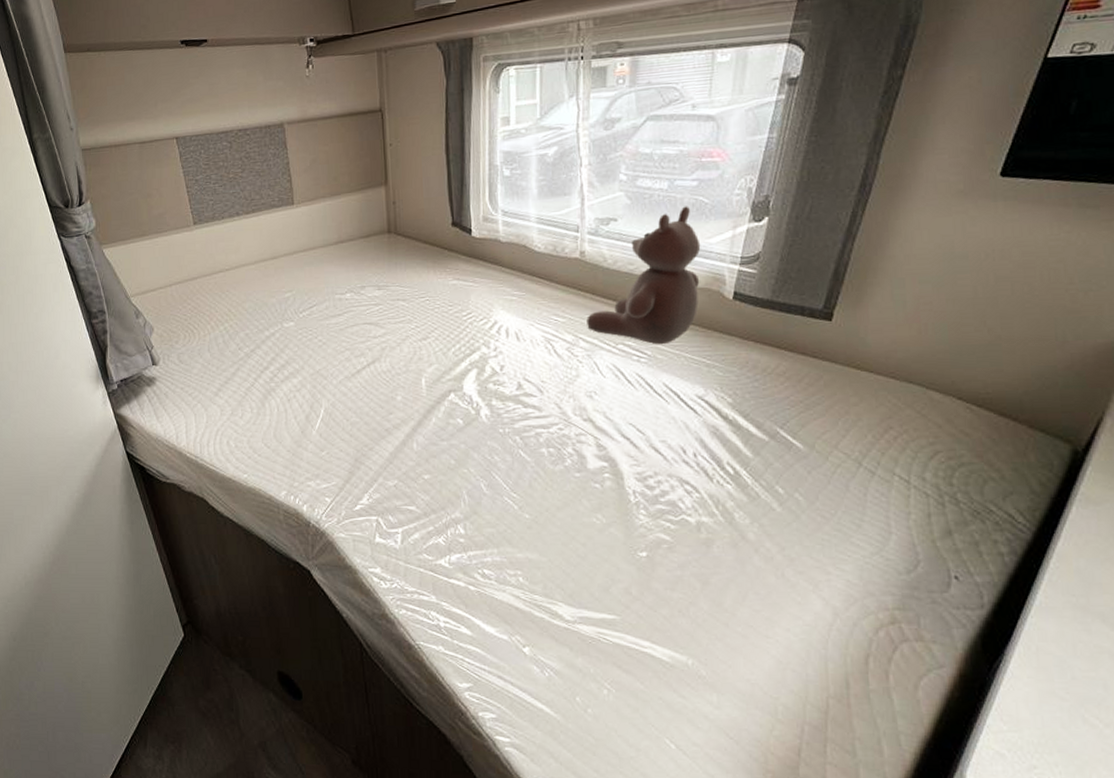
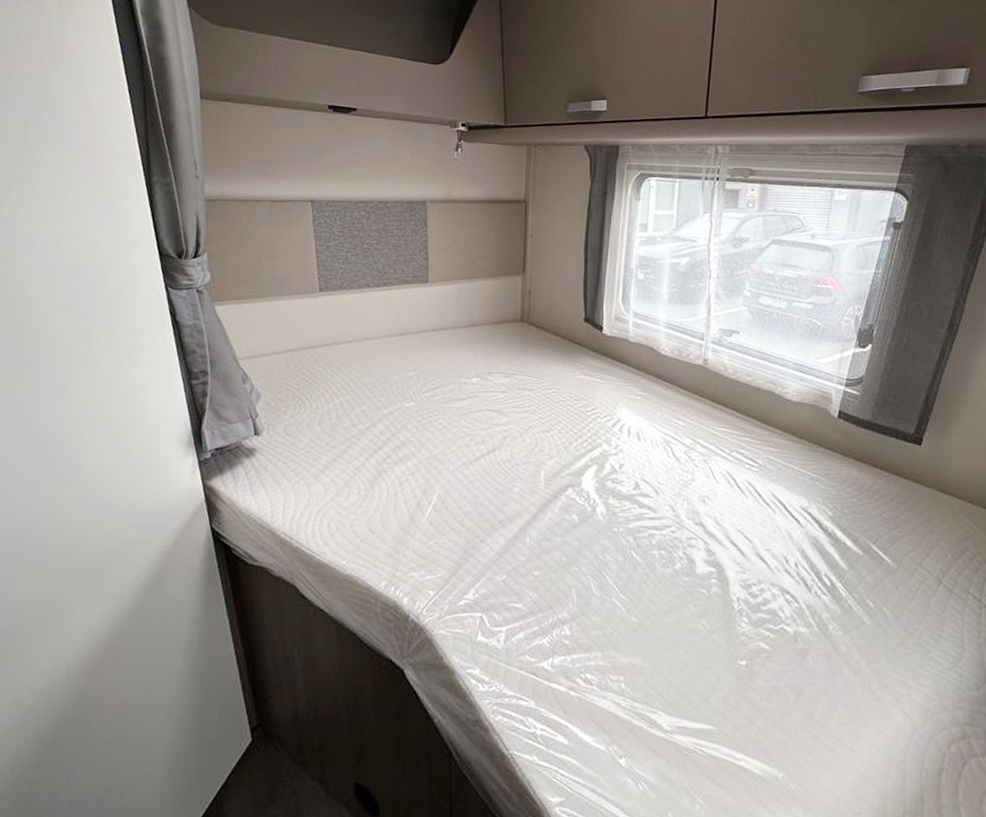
teddy bear: present [586,206,701,345] -> none [705,326,812,456]

